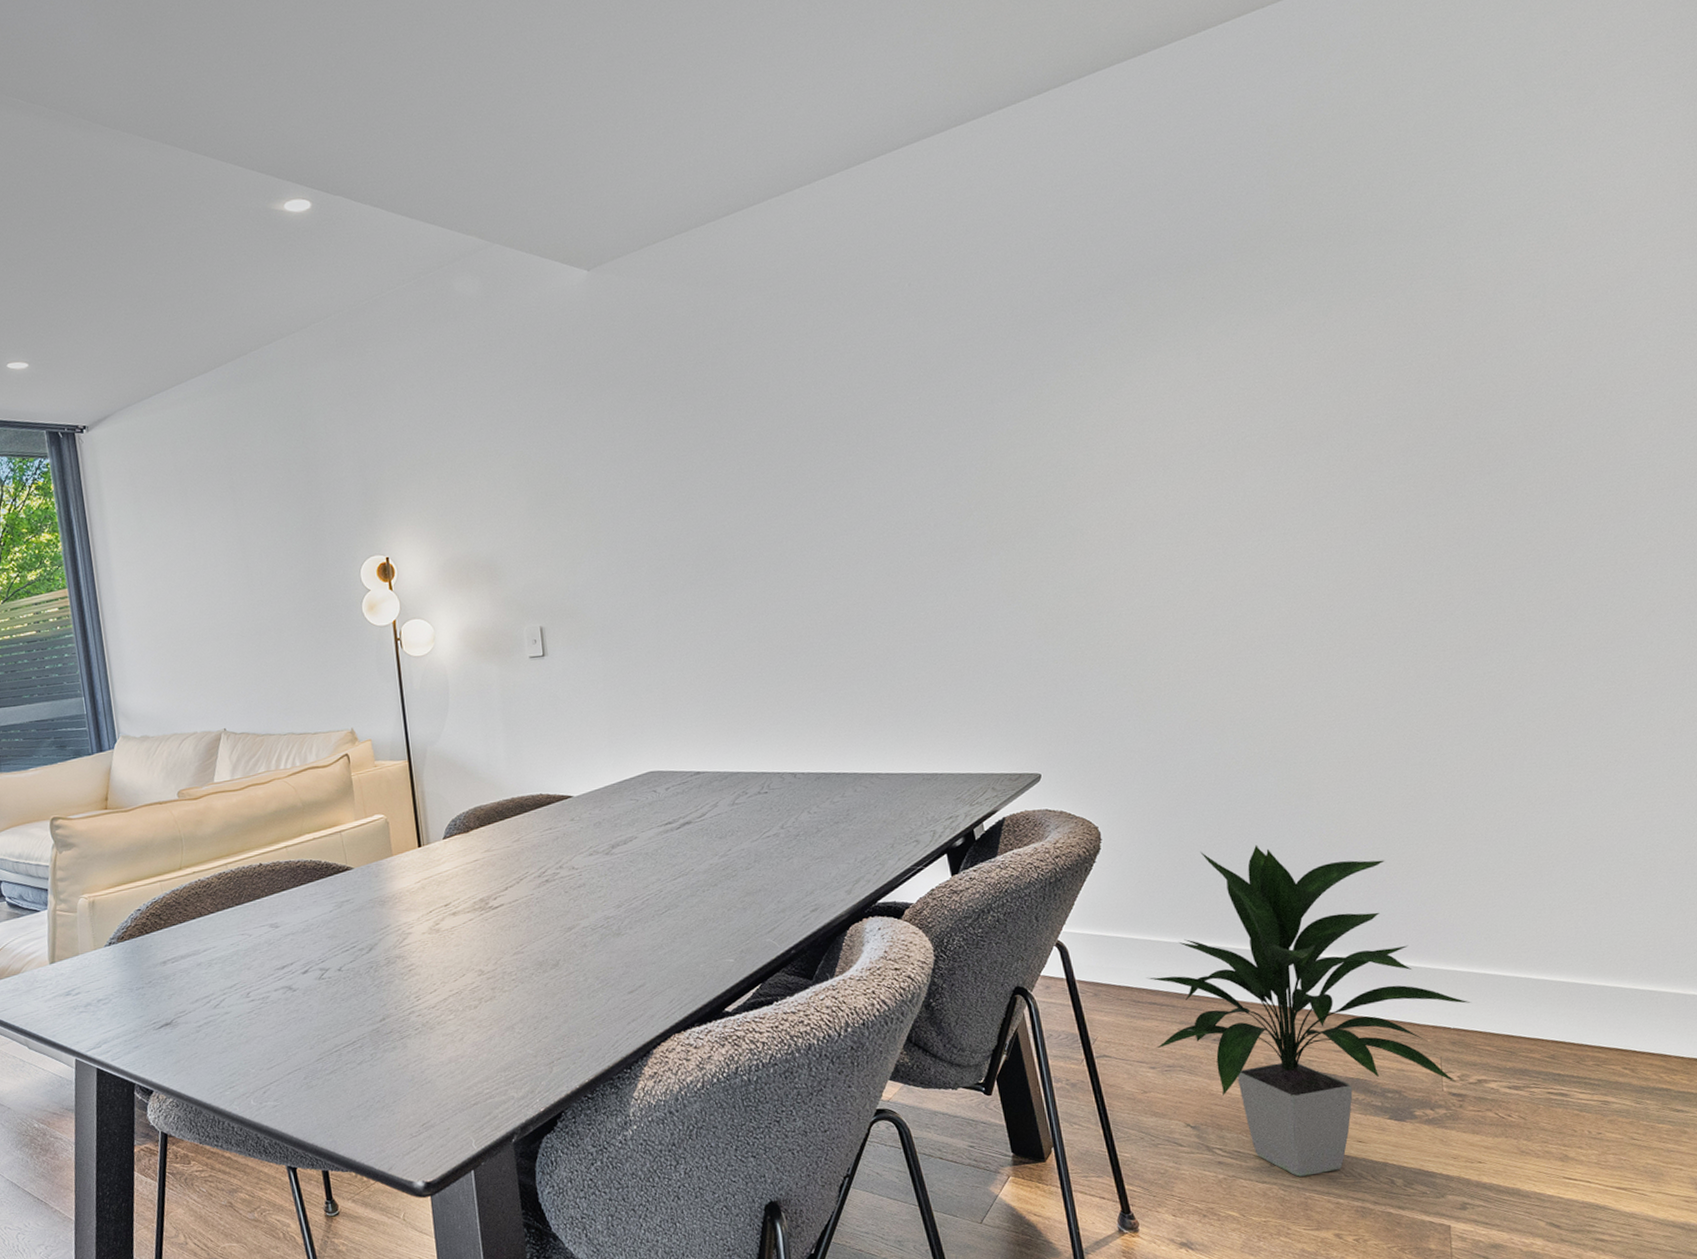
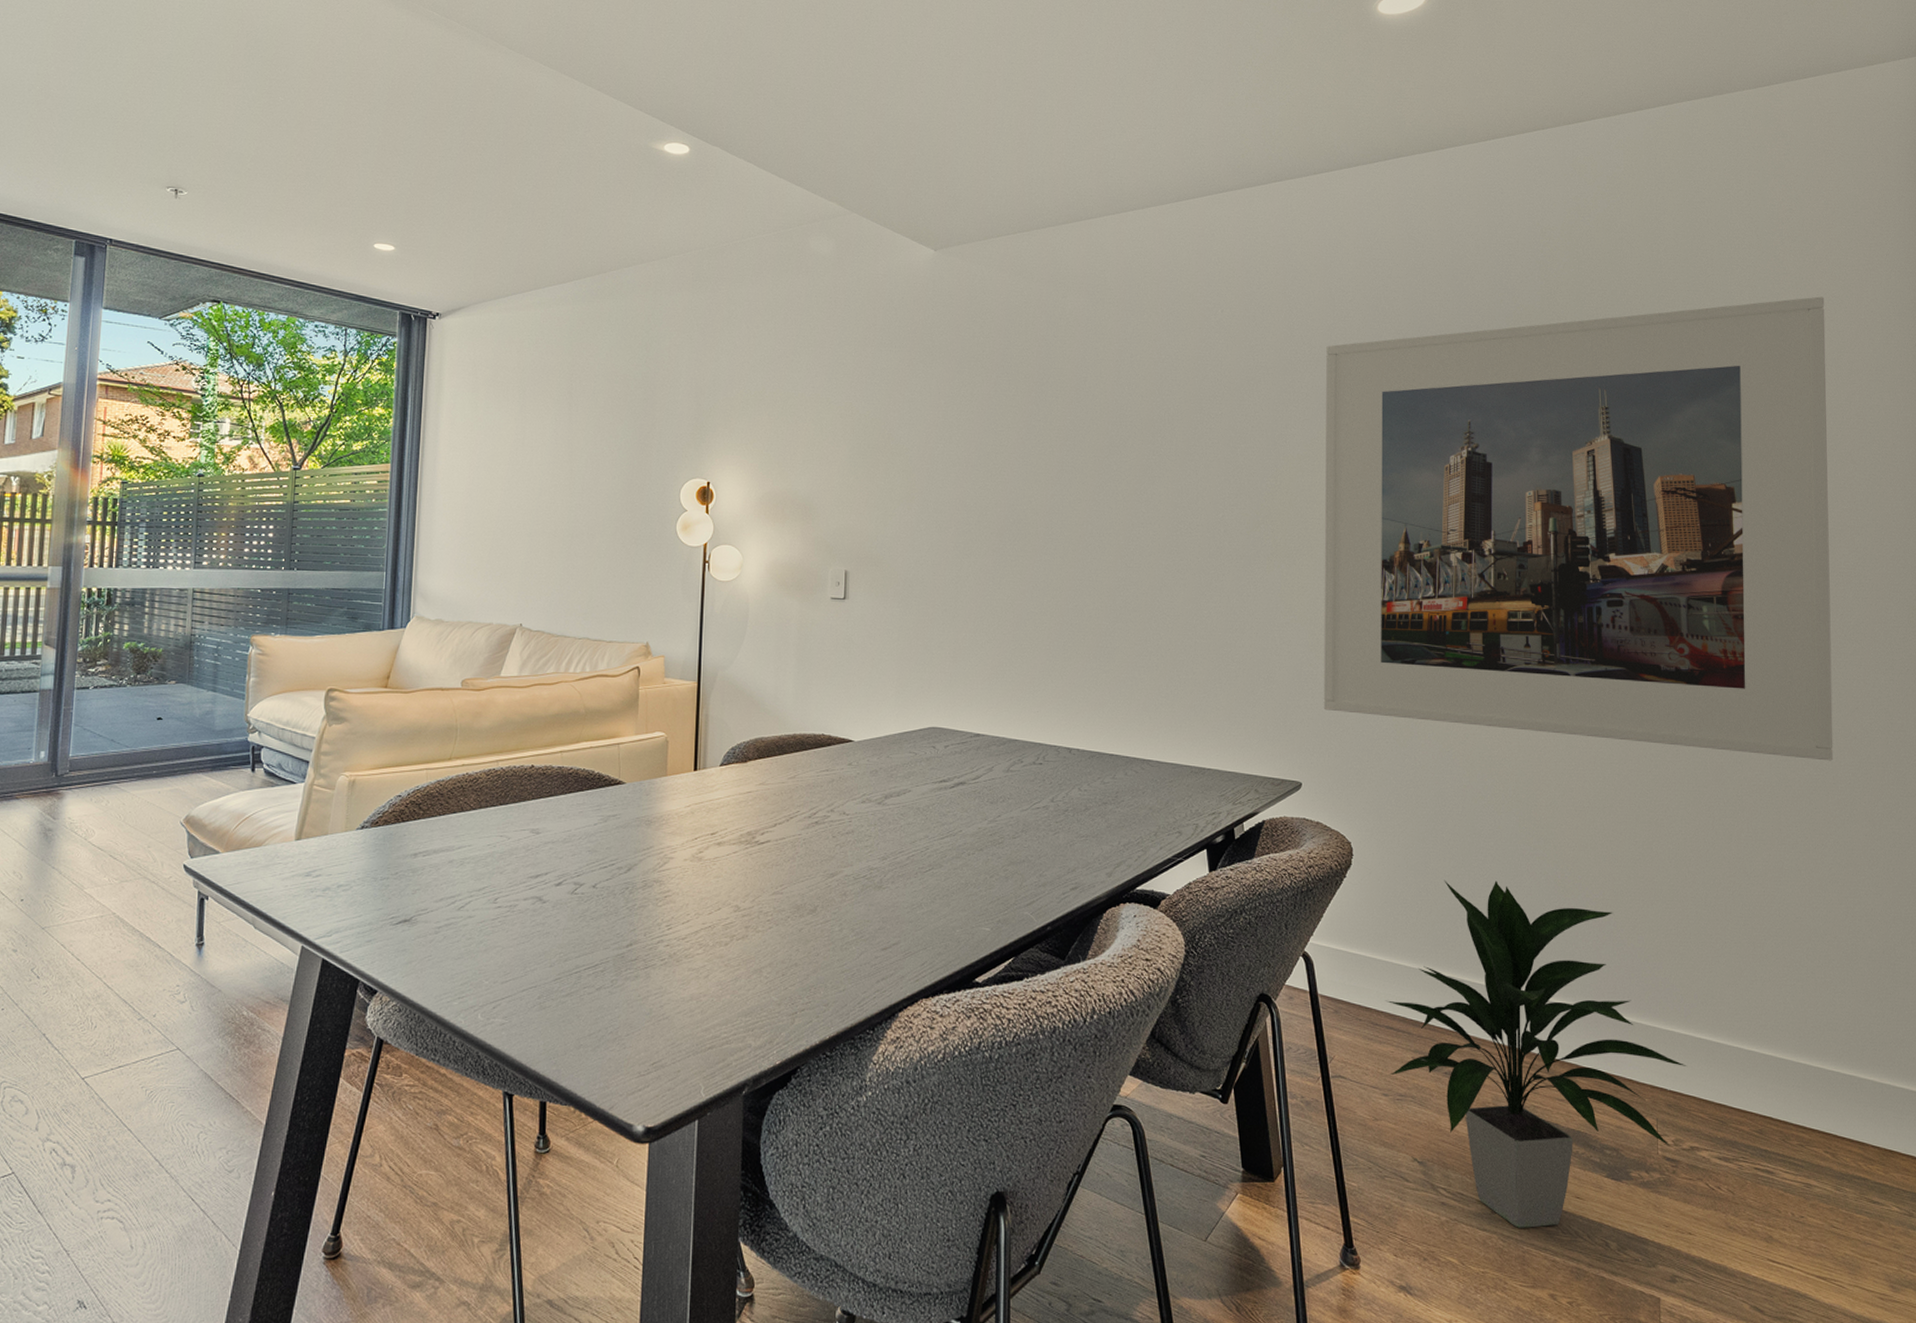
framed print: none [1029,150,1627,697] -> present [1323,296,1834,761]

